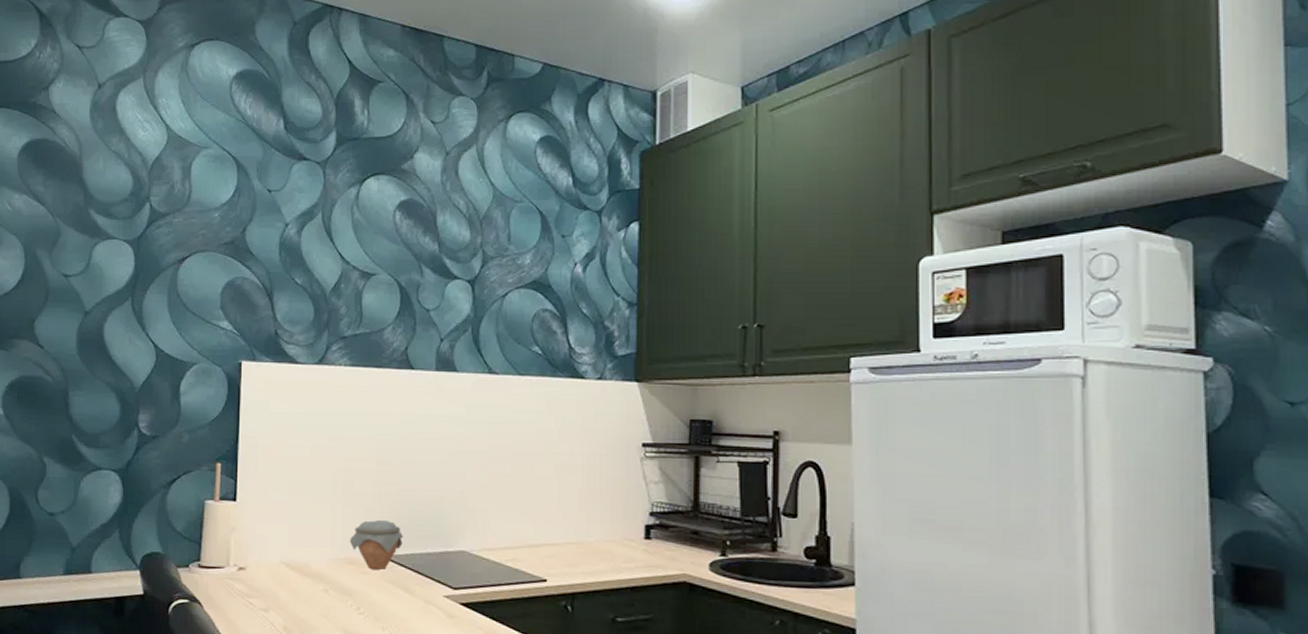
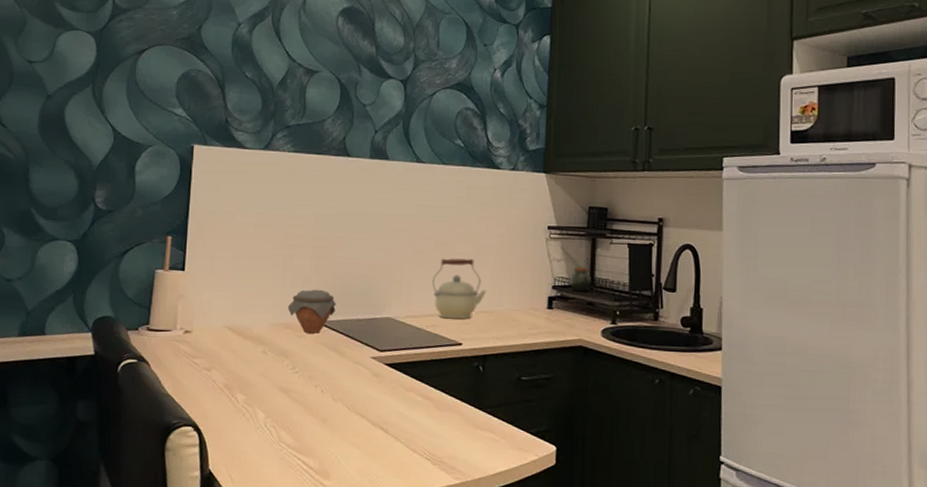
kettle: none [509,482,574,552] -> present [431,258,487,320]
jar: none [669,490,695,519] -> present [569,267,591,292]

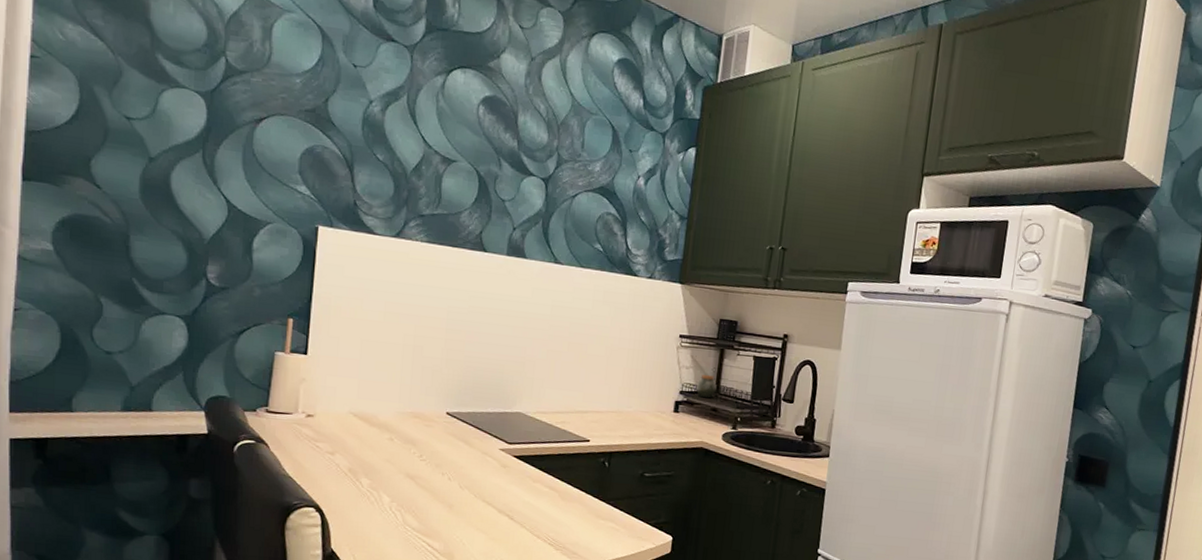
jar: present [288,289,337,334] -> none [417,381,467,424]
kettle: present [431,258,487,320] -> none [563,358,617,418]

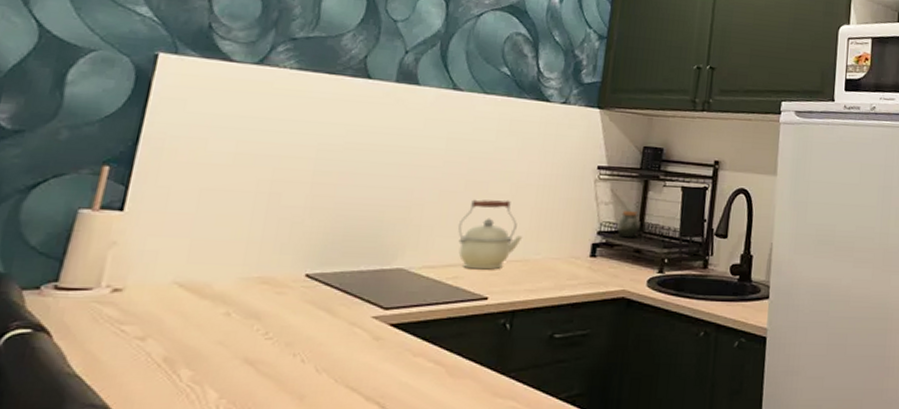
kettle: none [563,358,617,418] -> present [457,199,523,270]

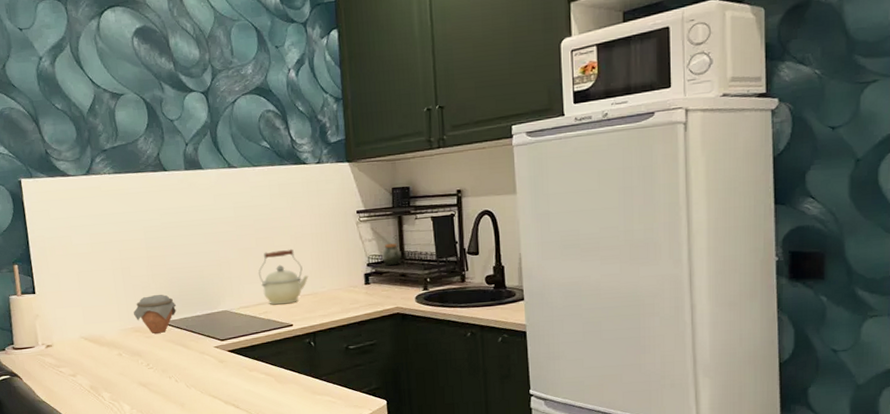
jar: none [267,234,335,289] -> present [133,294,177,334]

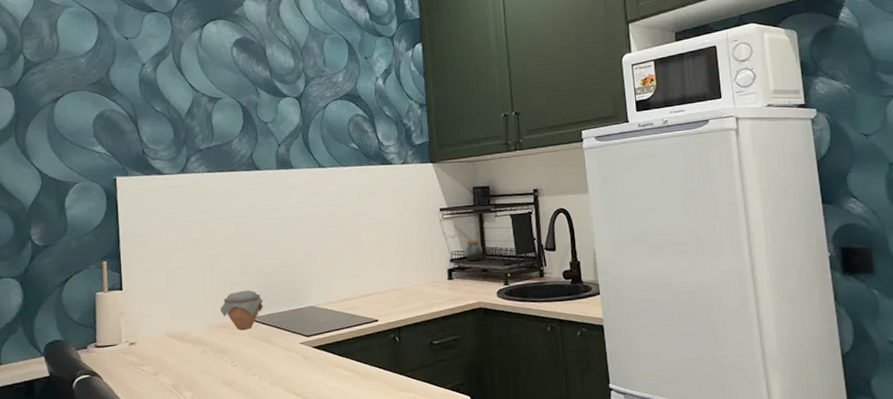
kettle: present [258,249,309,305] -> none [344,245,394,300]

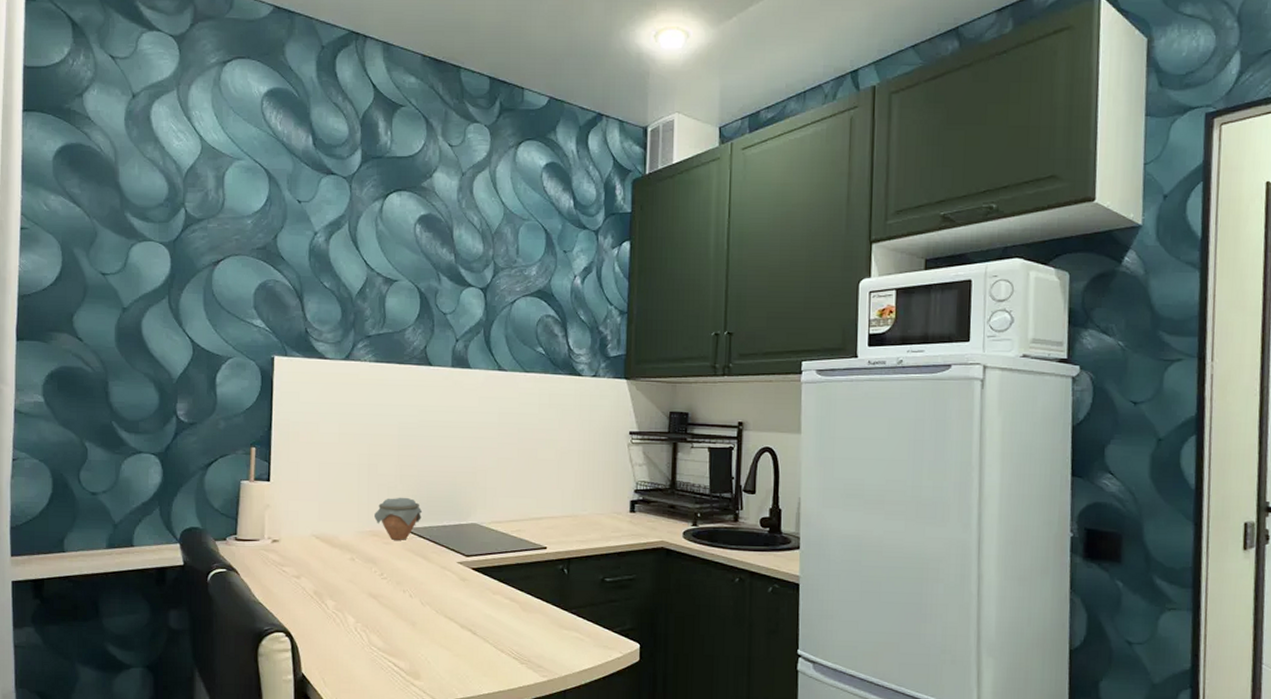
jar: present [463,240,483,262] -> none [651,471,672,495]

